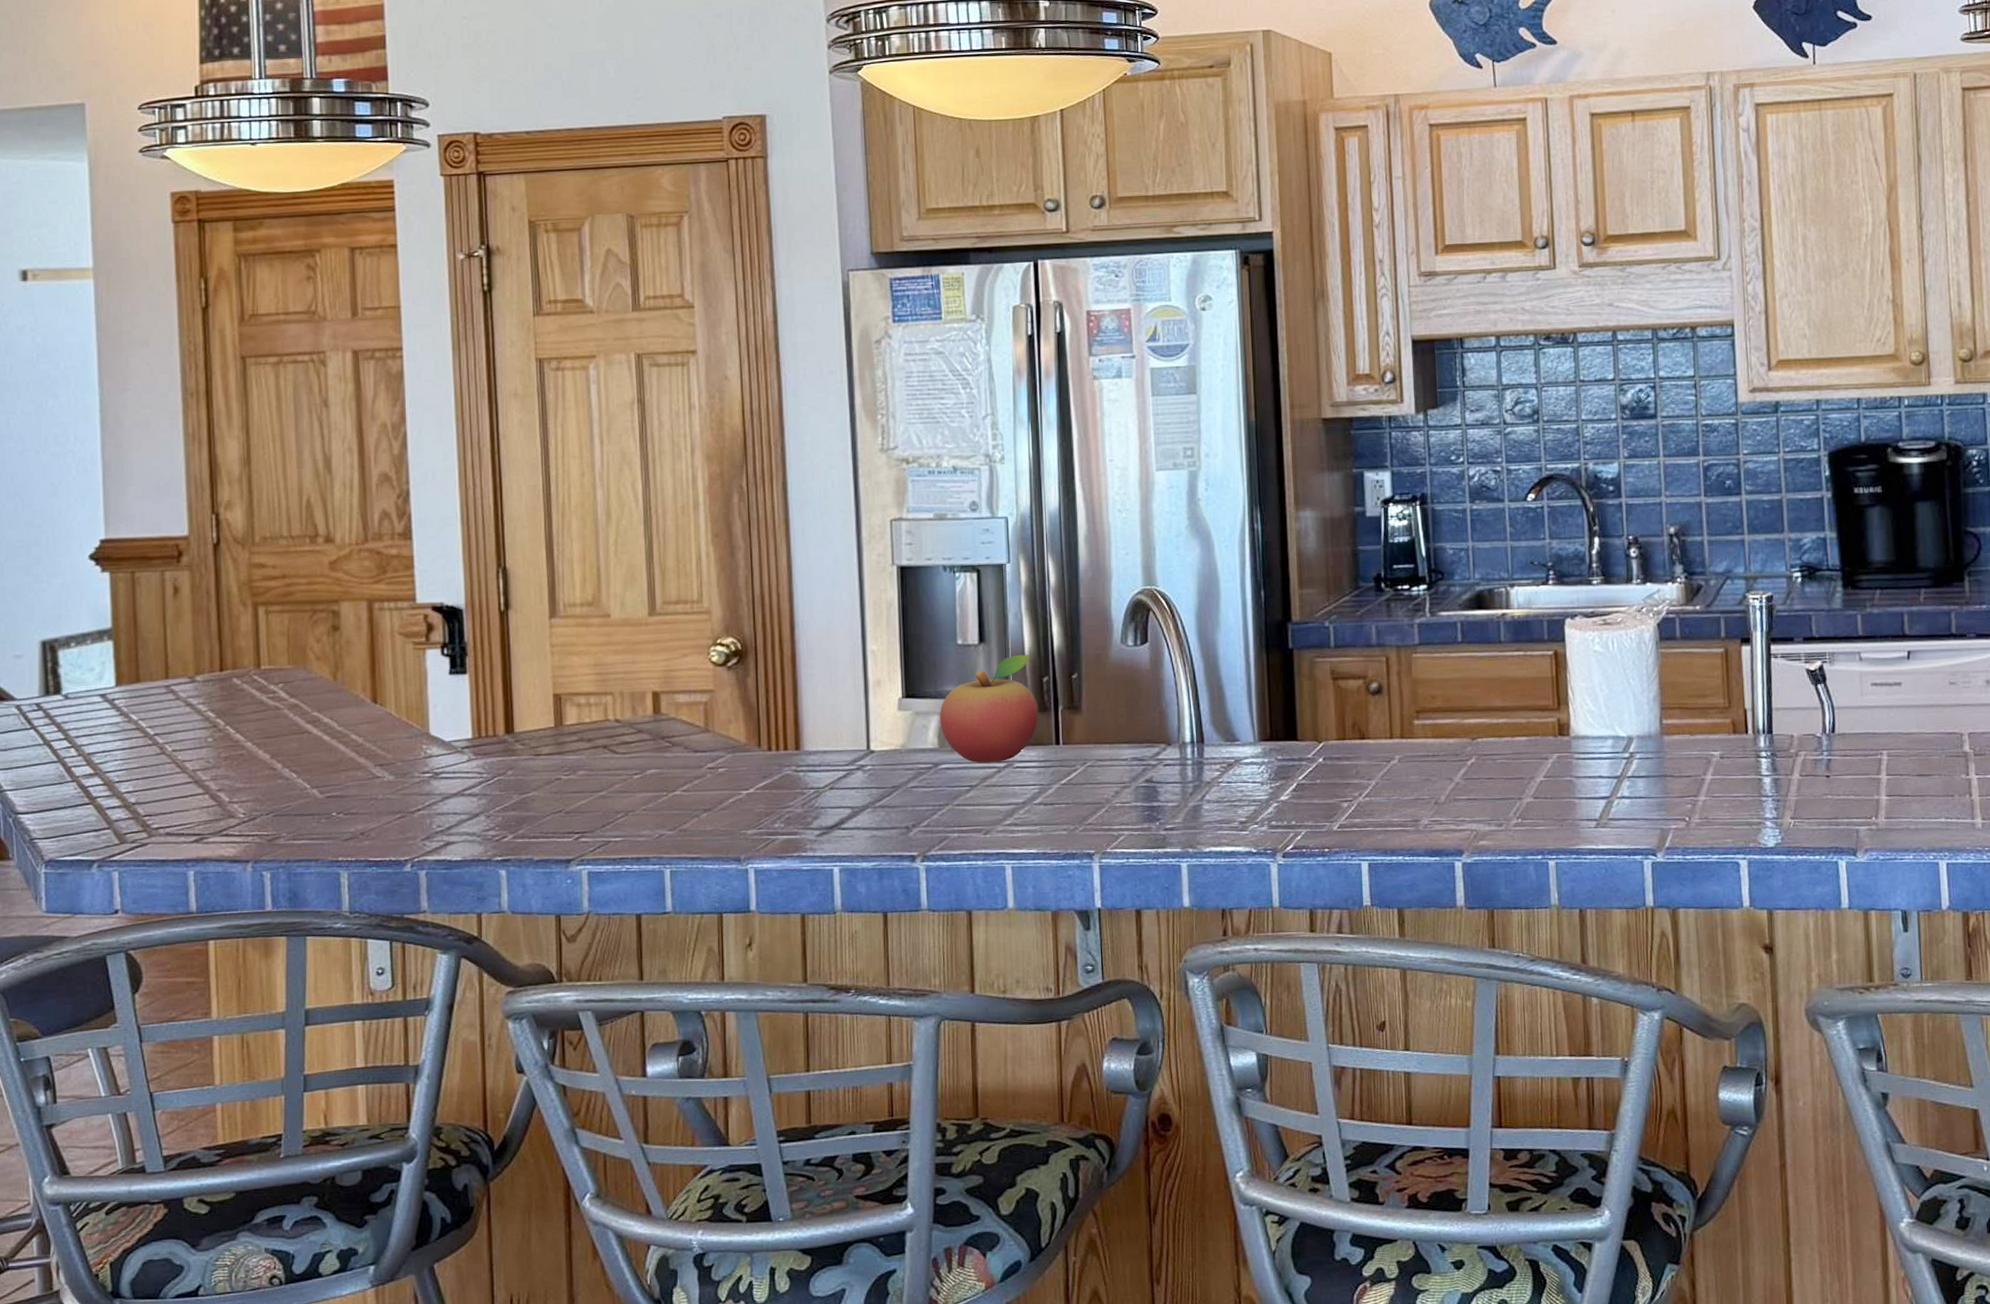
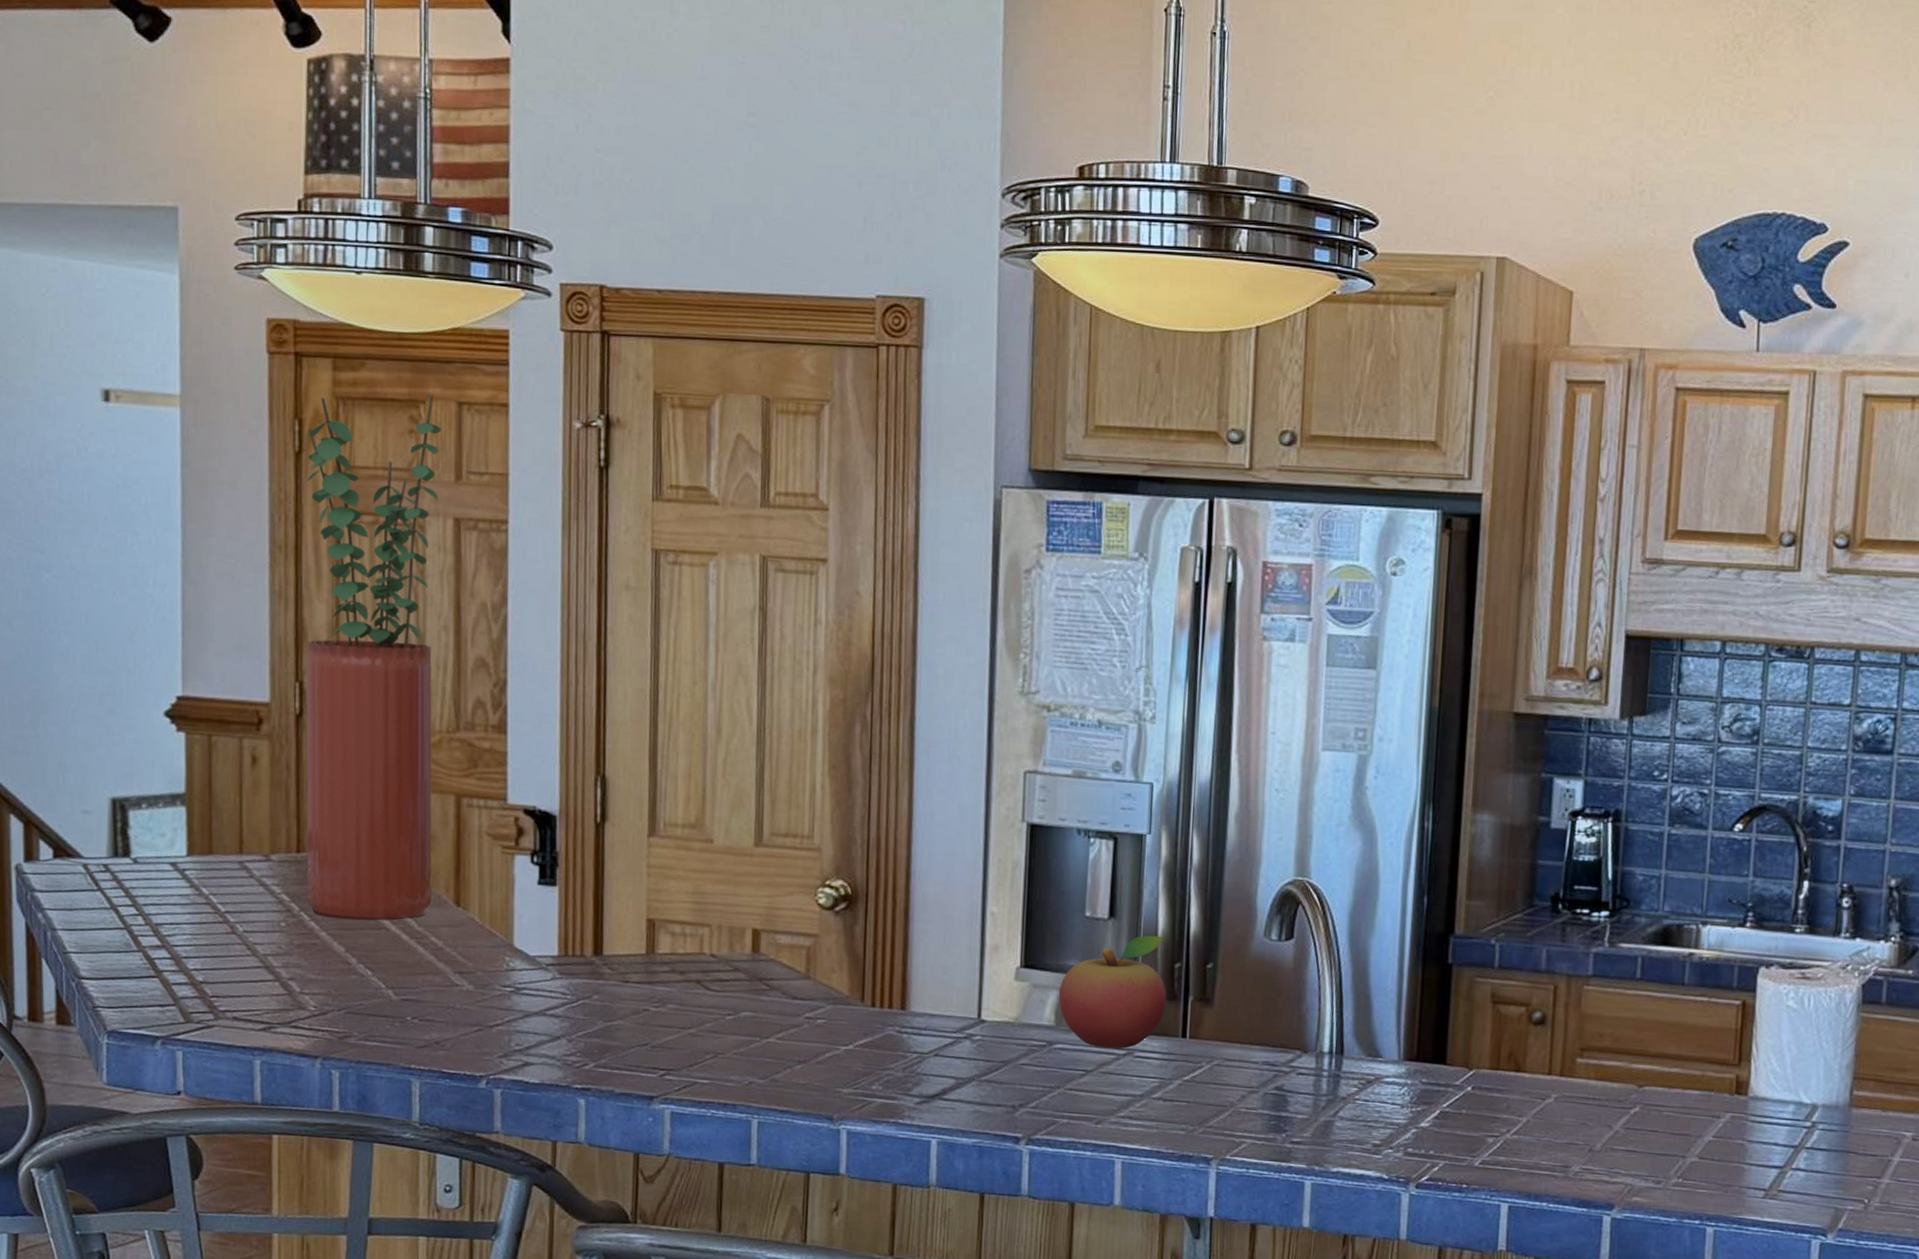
vase: none [213,244,350,729] -> present [306,395,442,921]

